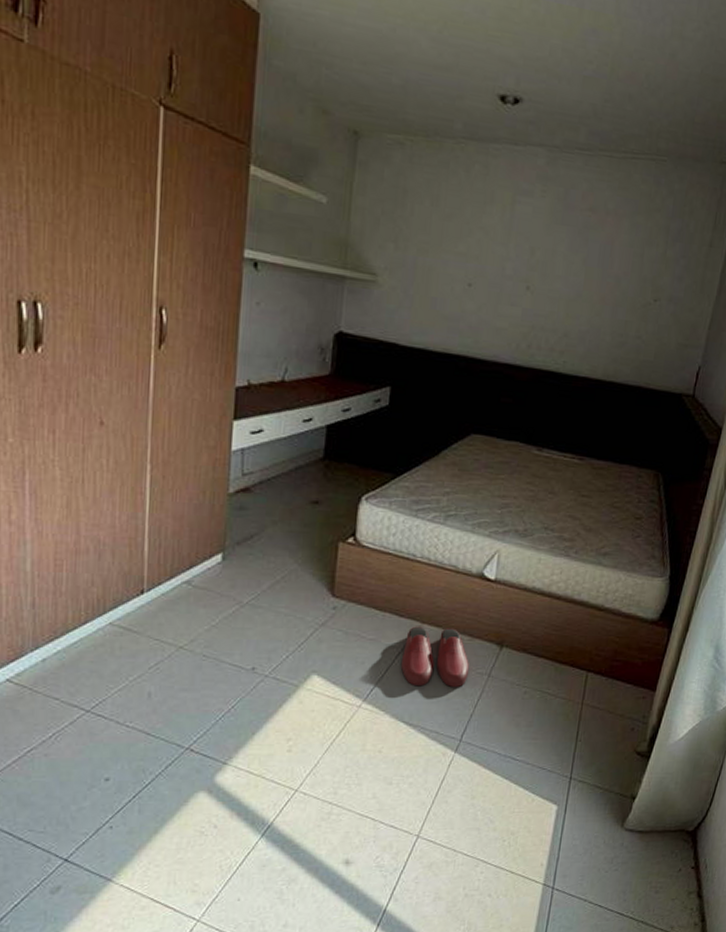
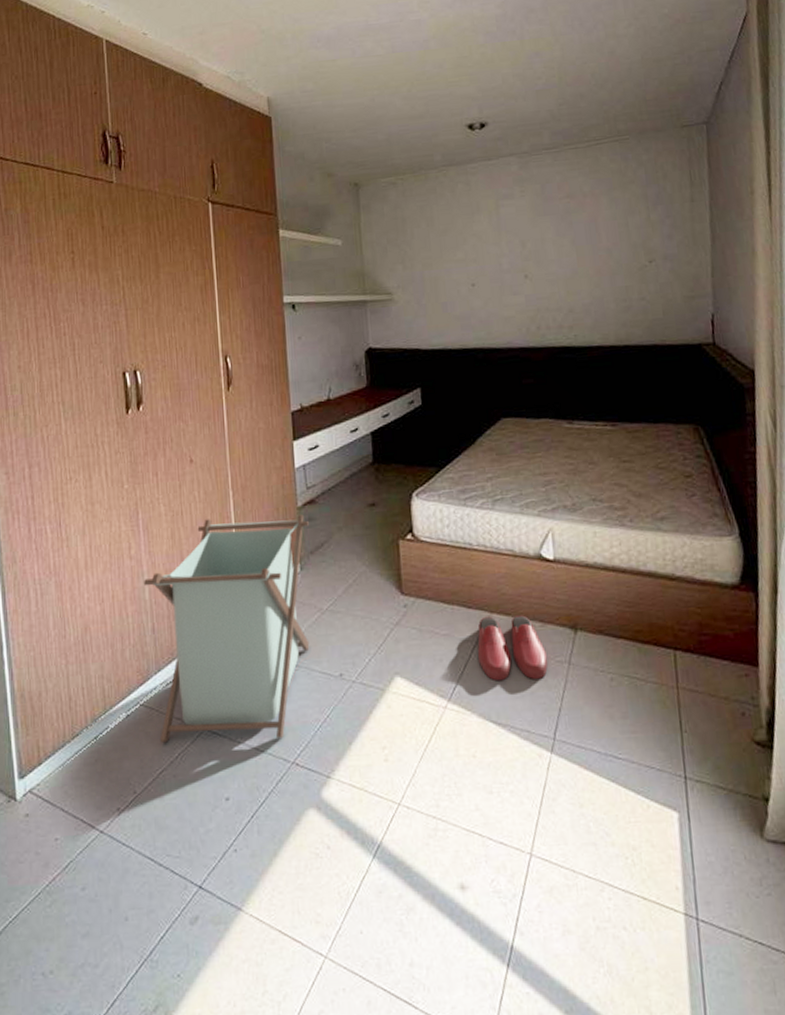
laundry basket: none [24,492,239,724] -> present [143,514,310,743]

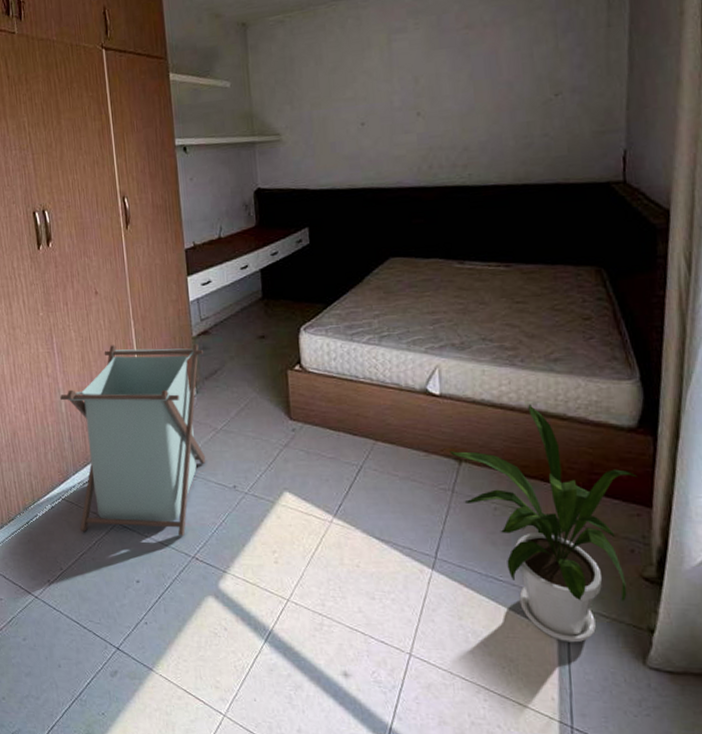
slippers: present [477,615,548,681] -> none [362,444,431,504]
house plant: none [565,565,743,822] -> present [449,404,637,643]

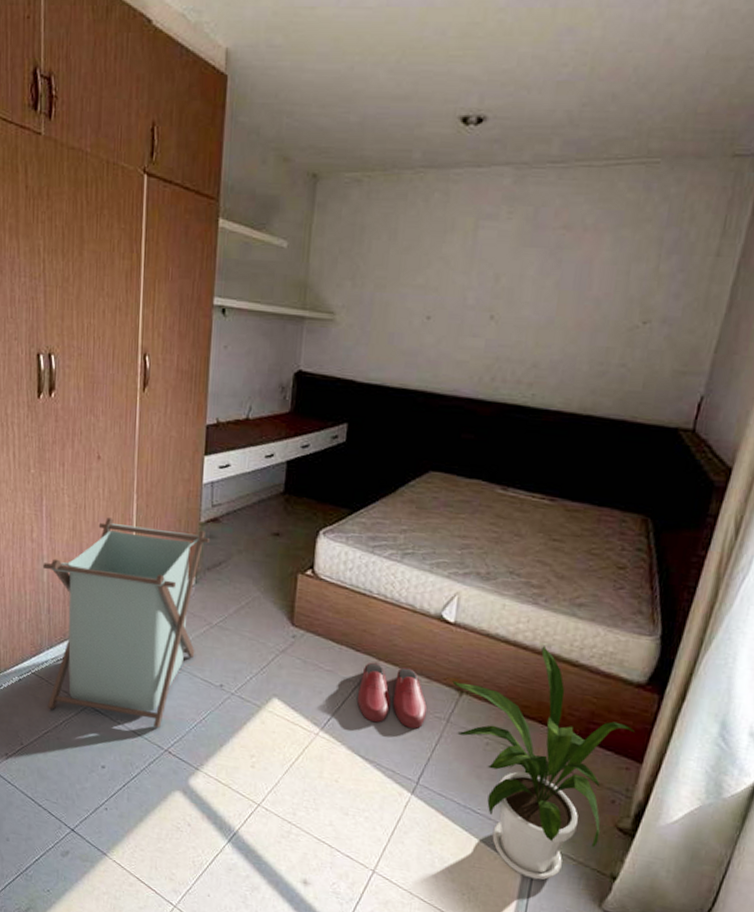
slippers: none [362,444,431,504] -> present [357,662,427,729]

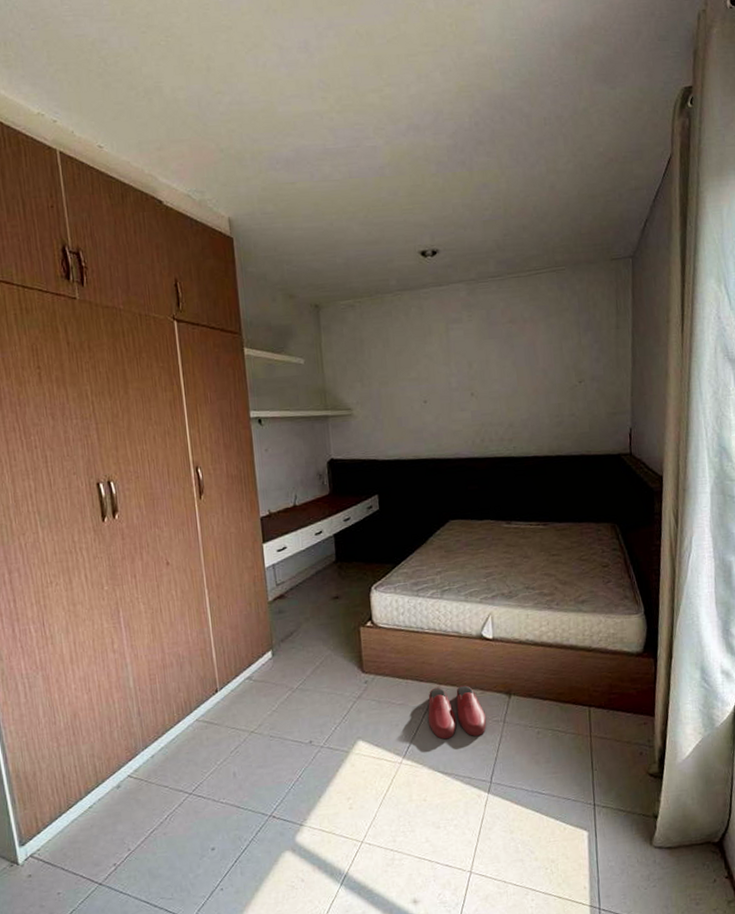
laundry basket: present [42,517,209,728] -> none [127,608,283,808]
house plant: present [452,646,635,881] -> none [501,641,644,838]

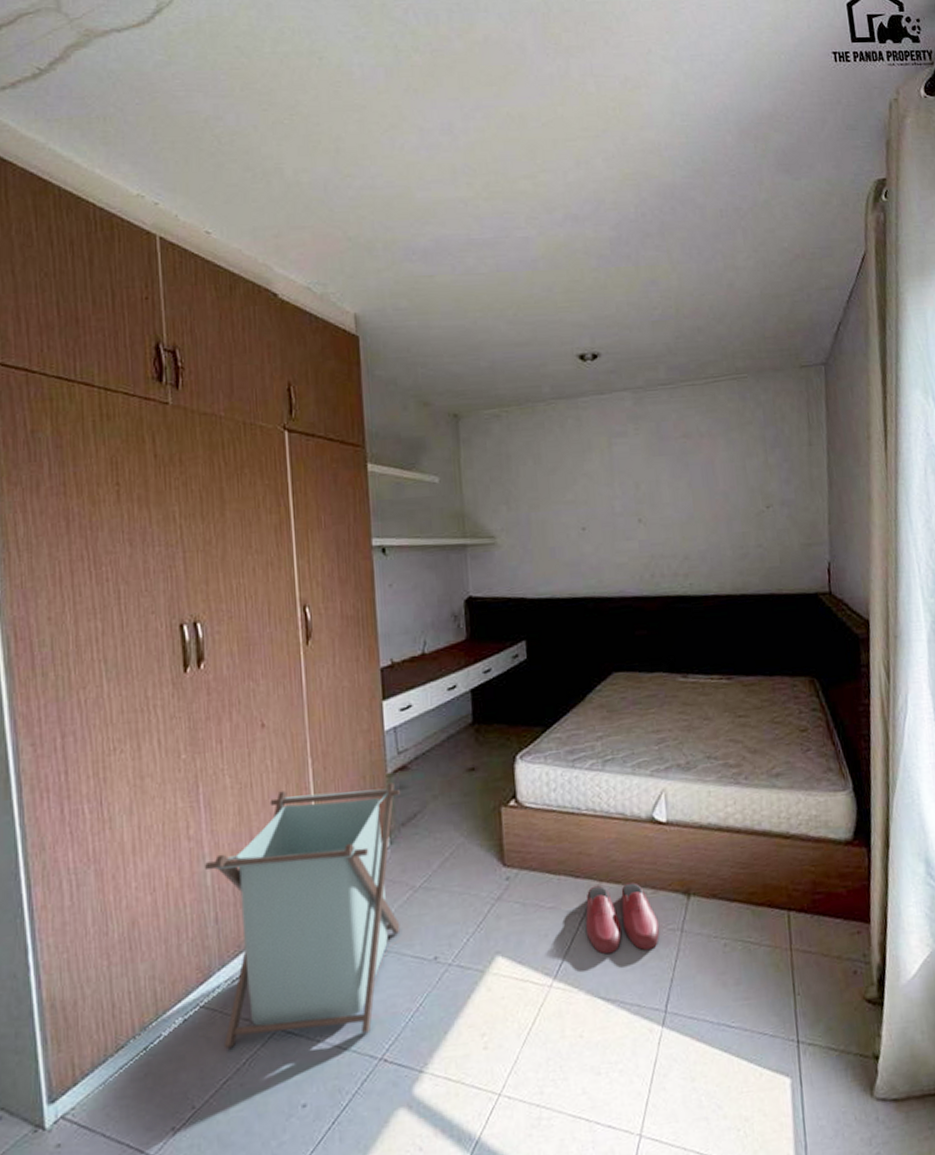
laundry basket: none [127,608,283,808] -> present [204,782,401,1048]

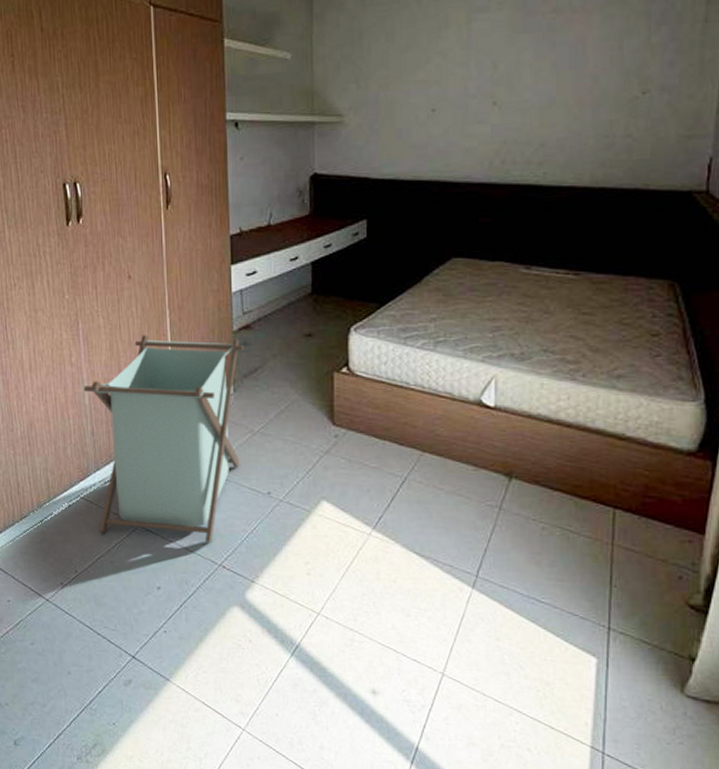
slippers: present [585,882,660,955] -> none [407,455,477,520]

